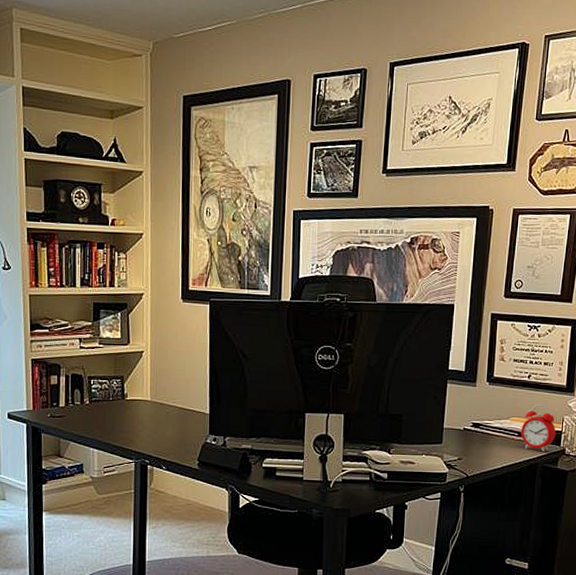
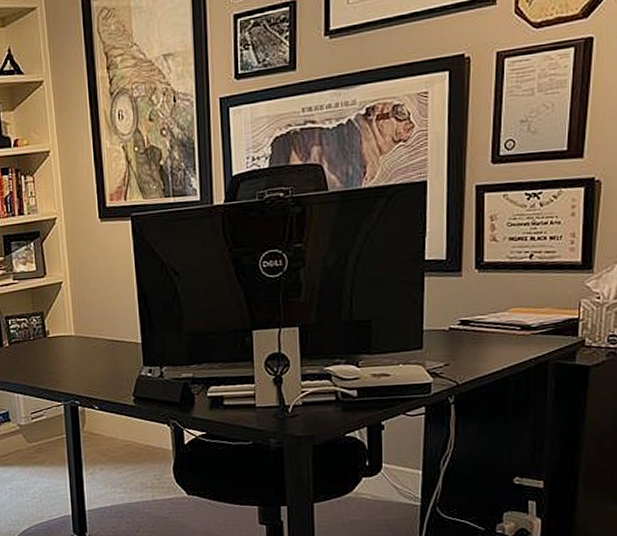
alarm clock: present [521,404,556,451] -> none [524,287,571,345]

